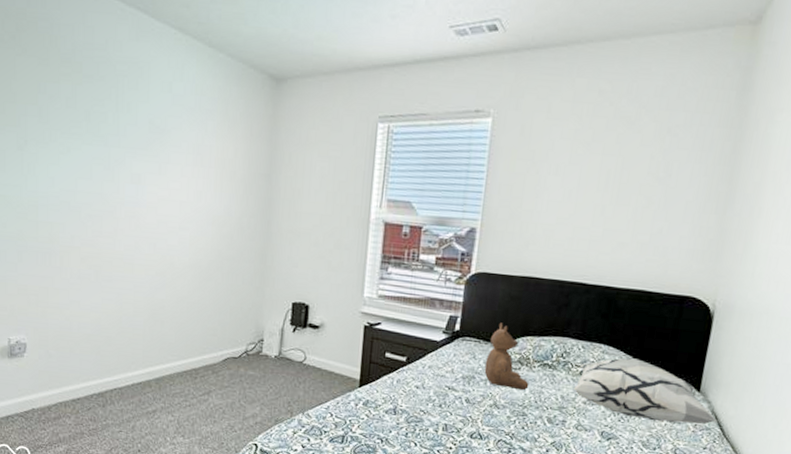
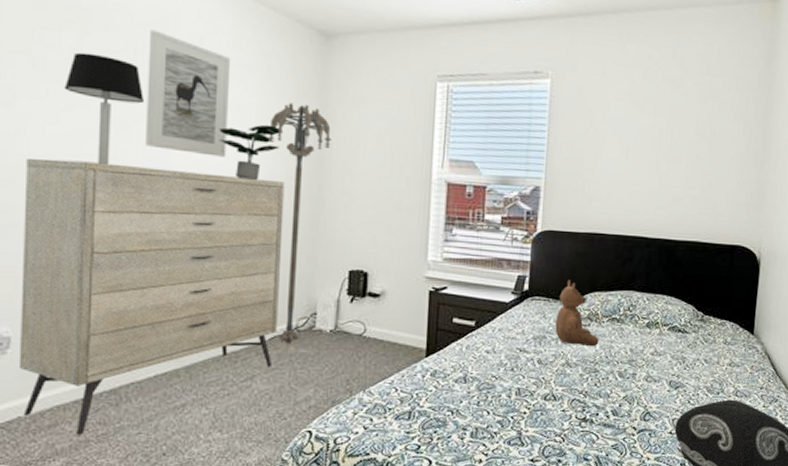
dresser: none [32,195,238,428] -> present [18,158,285,436]
table lamp: none [63,101,125,201] -> present [64,52,145,165]
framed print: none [125,79,194,195] -> present [146,29,231,157]
potted plant: none [183,165,235,216] -> present [218,124,281,180]
floor lamp: none [225,145,280,366] -> present [269,103,332,344]
decorative pillow: present [573,358,718,425] -> none [640,307,771,367]

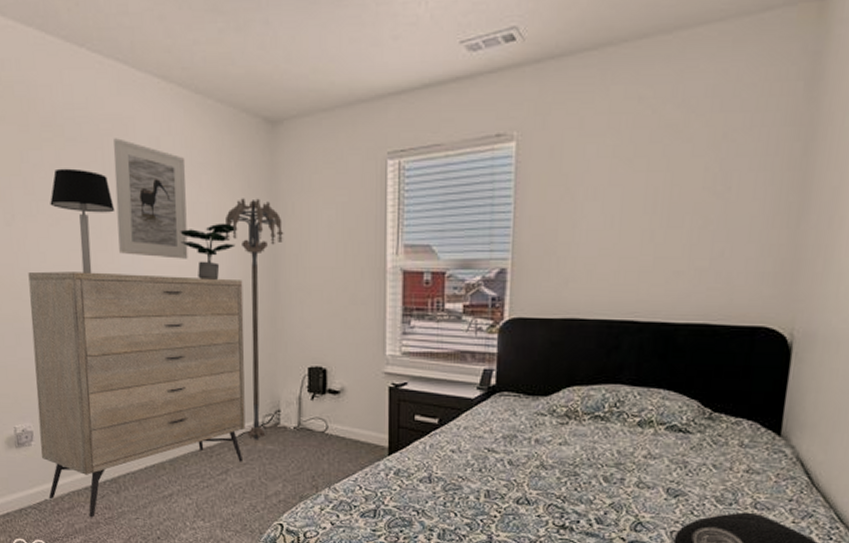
teddy bear: present [555,279,599,347] -> none [527,373,580,448]

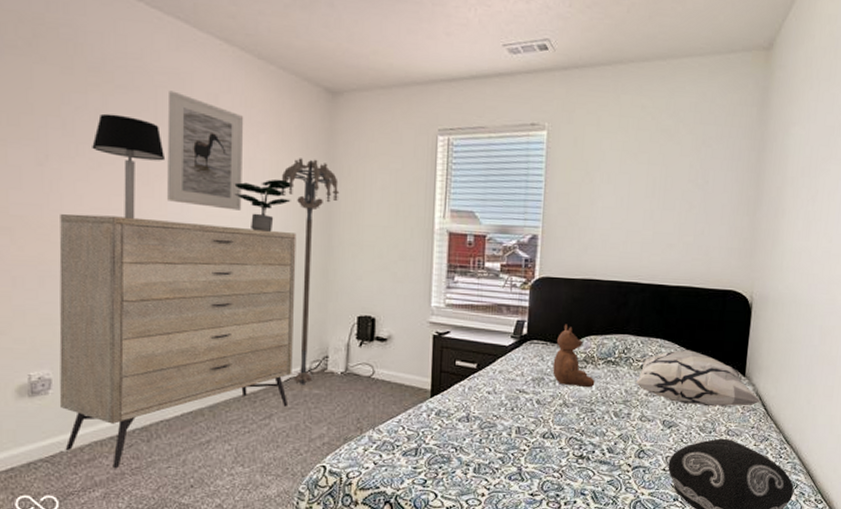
teddy bear: none [527,373,580,448] -> present [552,324,595,388]
decorative pillow: none [630,402,804,474] -> present [635,350,762,407]

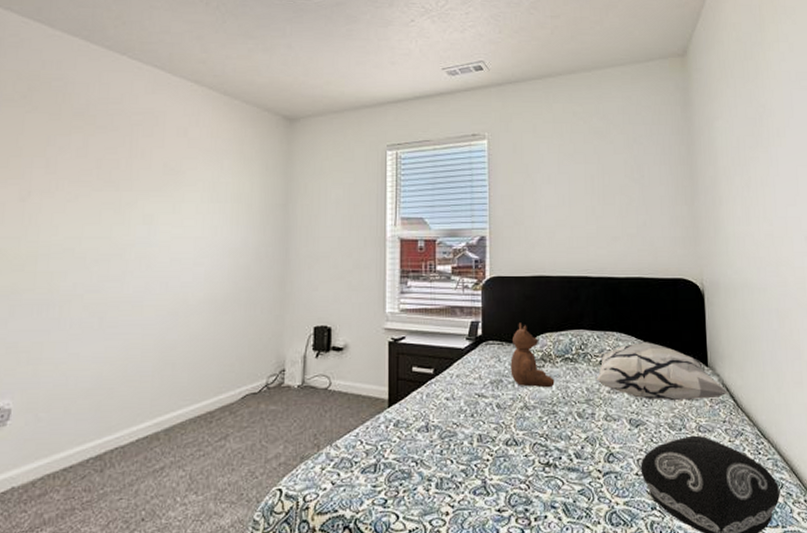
dresser: present [59,214,297,469] -> none [16,244,256,504]
table lamp: present [92,113,166,219] -> none [71,151,137,245]
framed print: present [167,90,244,211] -> none [136,128,210,231]
potted plant: present [234,179,291,232] -> none [198,199,252,249]
floor lamp: present [281,158,340,385] -> none [241,179,297,402]

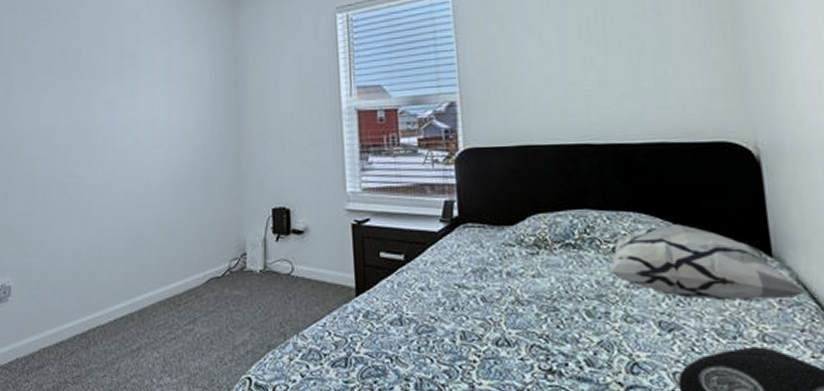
teddy bear: present [510,322,555,388] -> none [495,201,554,280]

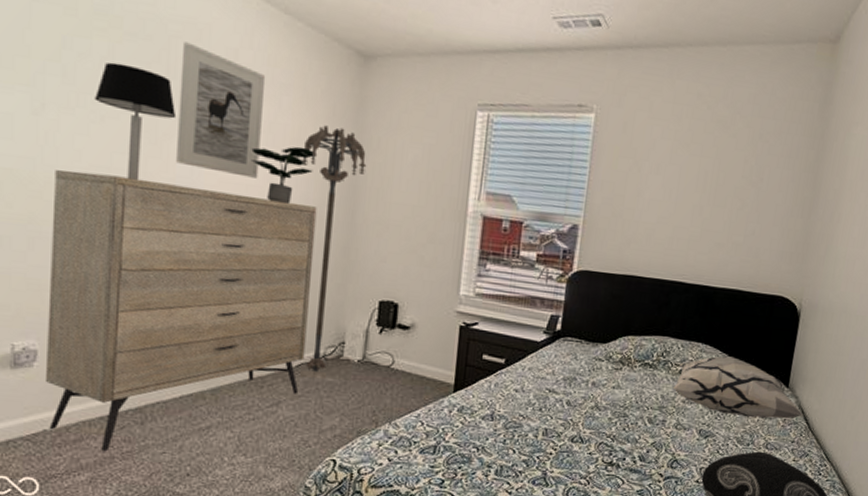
dresser: none [16,128,213,377] -> present [44,170,317,452]
table lamp: none [44,42,99,132] -> present [95,62,177,180]
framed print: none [99,14,161,114] -> present [176,42,266,179]
potted plant: none [154,78,203,131] -> present [250,146,315,204]
floor lamp: none [194,55,247,286] -> present [302,125,367,372]

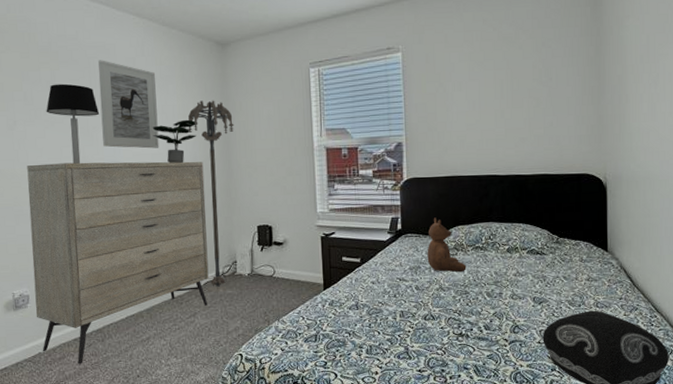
teddy bear: none [585,322,630,391] -> present [427,217,467,273]
decorative pillow: present [672,356,804,419] -> none [503,231,627,282]

